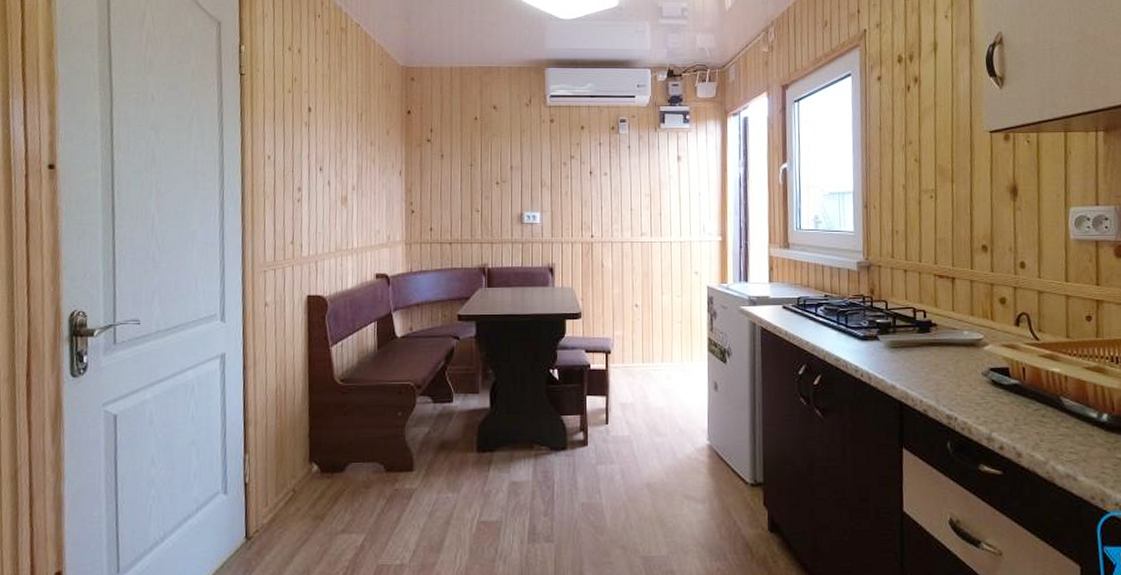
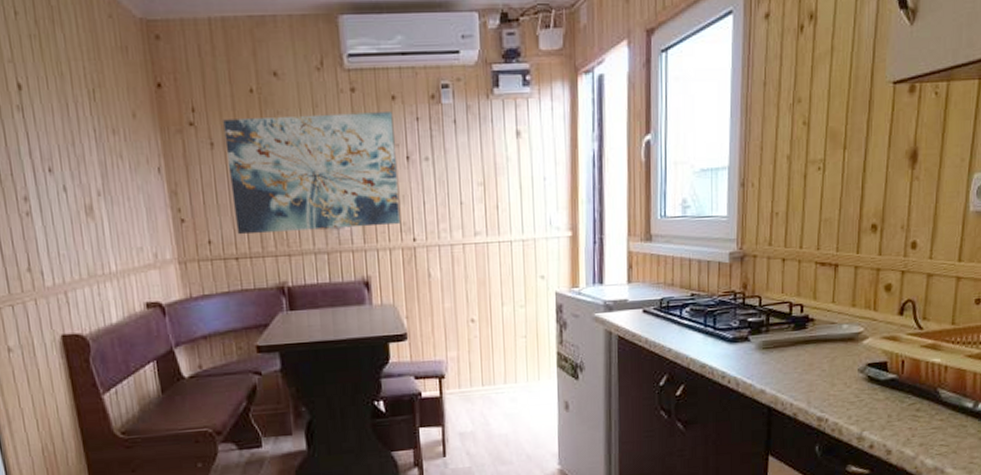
wall art: none [452,137,581,225] -> present [223,112,400,235]

